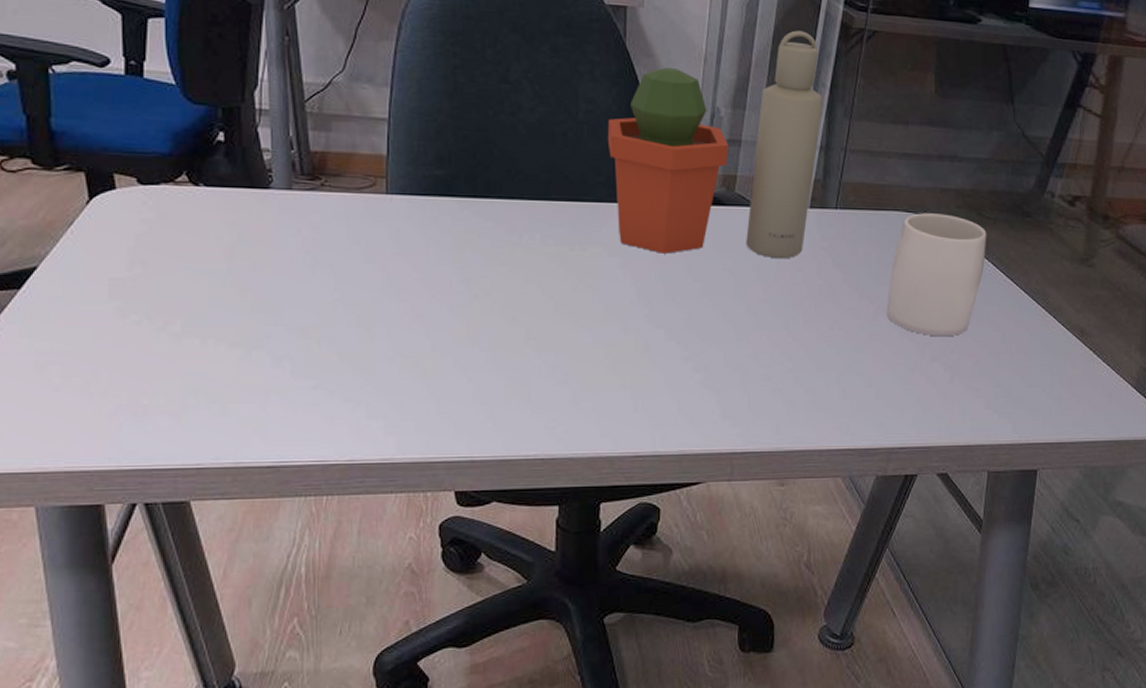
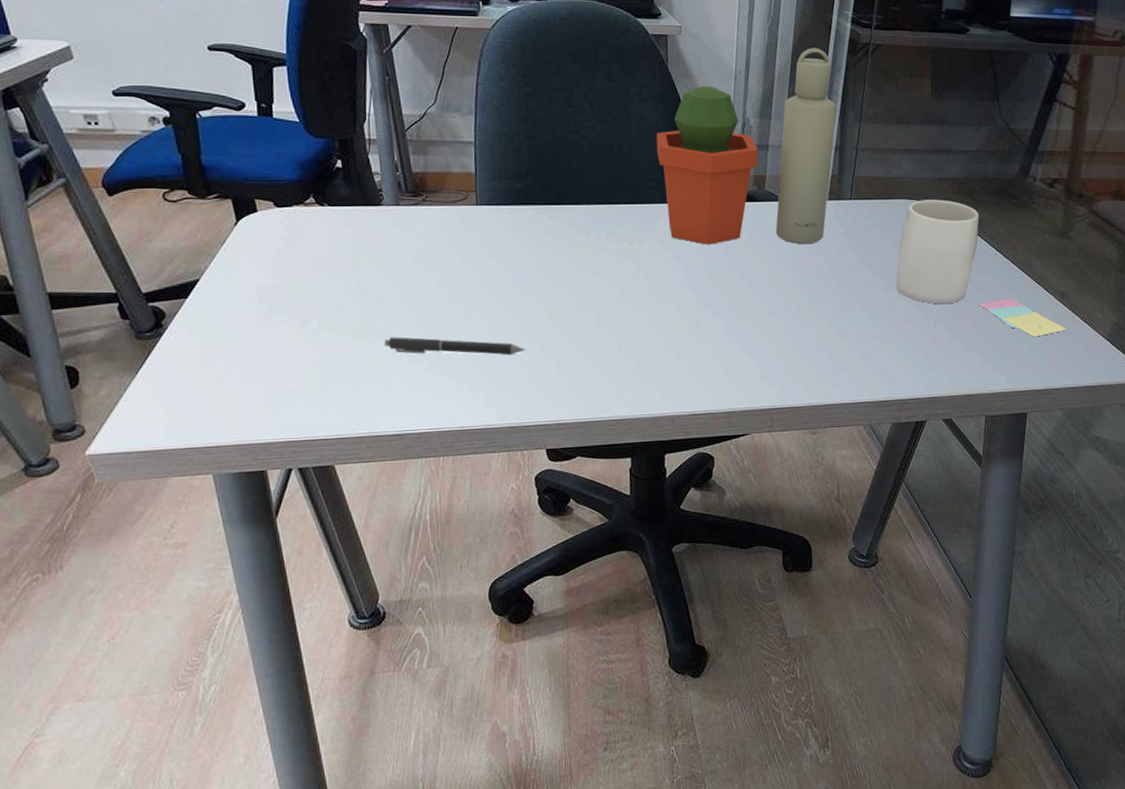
pen: none [262,347,437,376] -> present [384,337,526,356]
sticky notes: none [983,333,1087,380] -> present [978,298,1067,337]

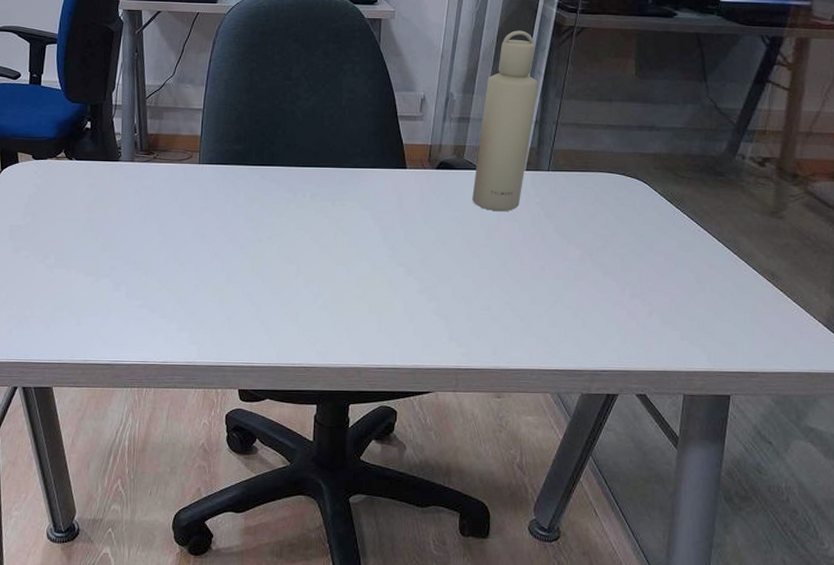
pen: present [384,337,526,356] -> none [107,276,230,300]
succulent plant: present [656,85,758,245] -> none [363,63,459,208]
mug: present [896,199,980,305] -> none [591,174,682,277]
sticky notes: present [978,298,1067,337] -> none [679,275,778,317]

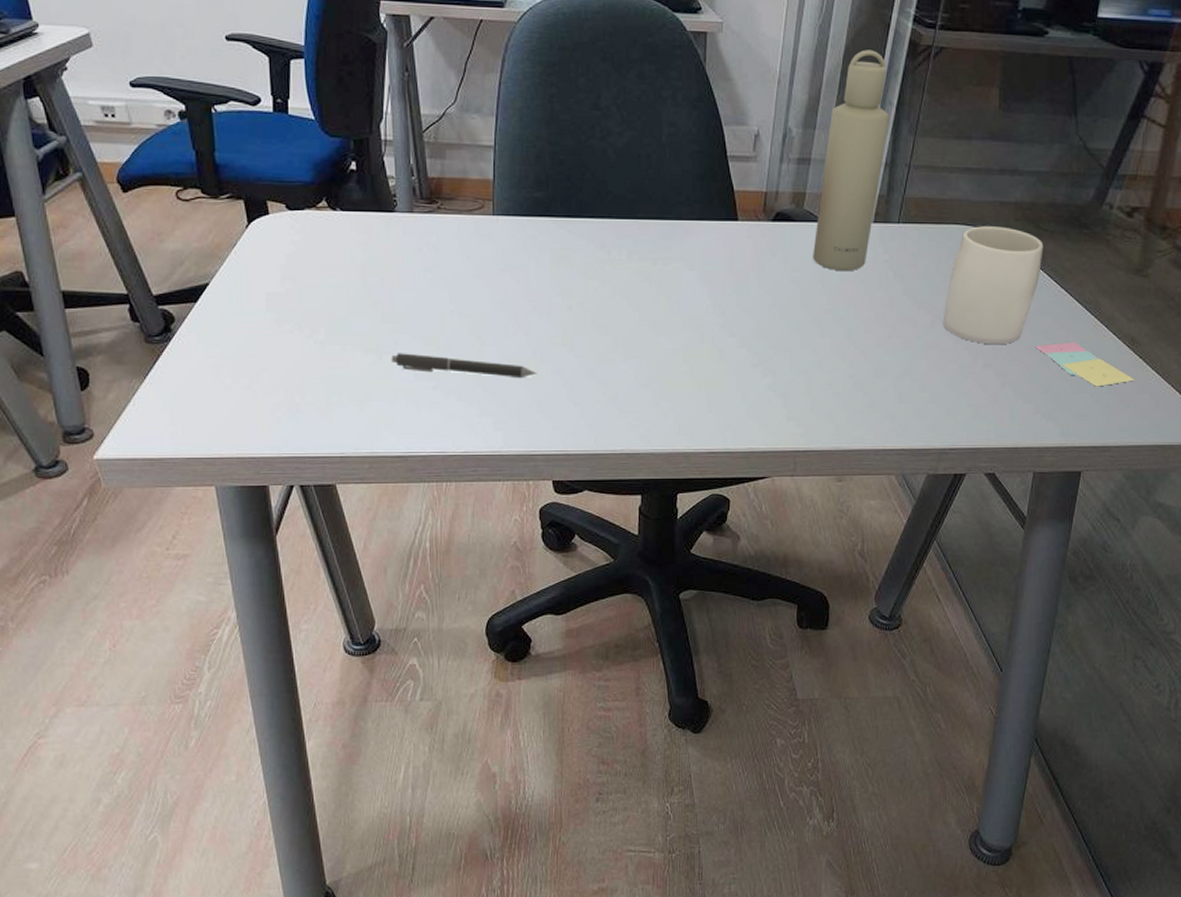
pen: none [107,276,230,300] -> present [391,353,537,379]
mug: none [591,174,682,277] -> present [943,226,1044,345]
sticky notes: none [679,275,778,317] -> present [1035,342,1135,387]

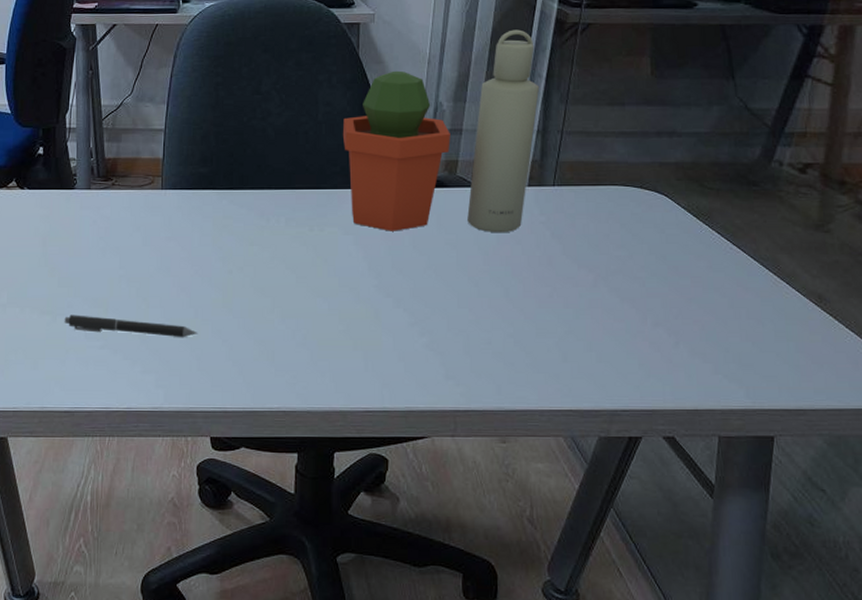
succulent plant: none [687,89,799,267] -> present [342,70,451,231]
mug: present [943,226,1044,345] -> none [606,186,710,303]
sticky notes: present [1035,342,1135,387] -> none [709,299,827,346]

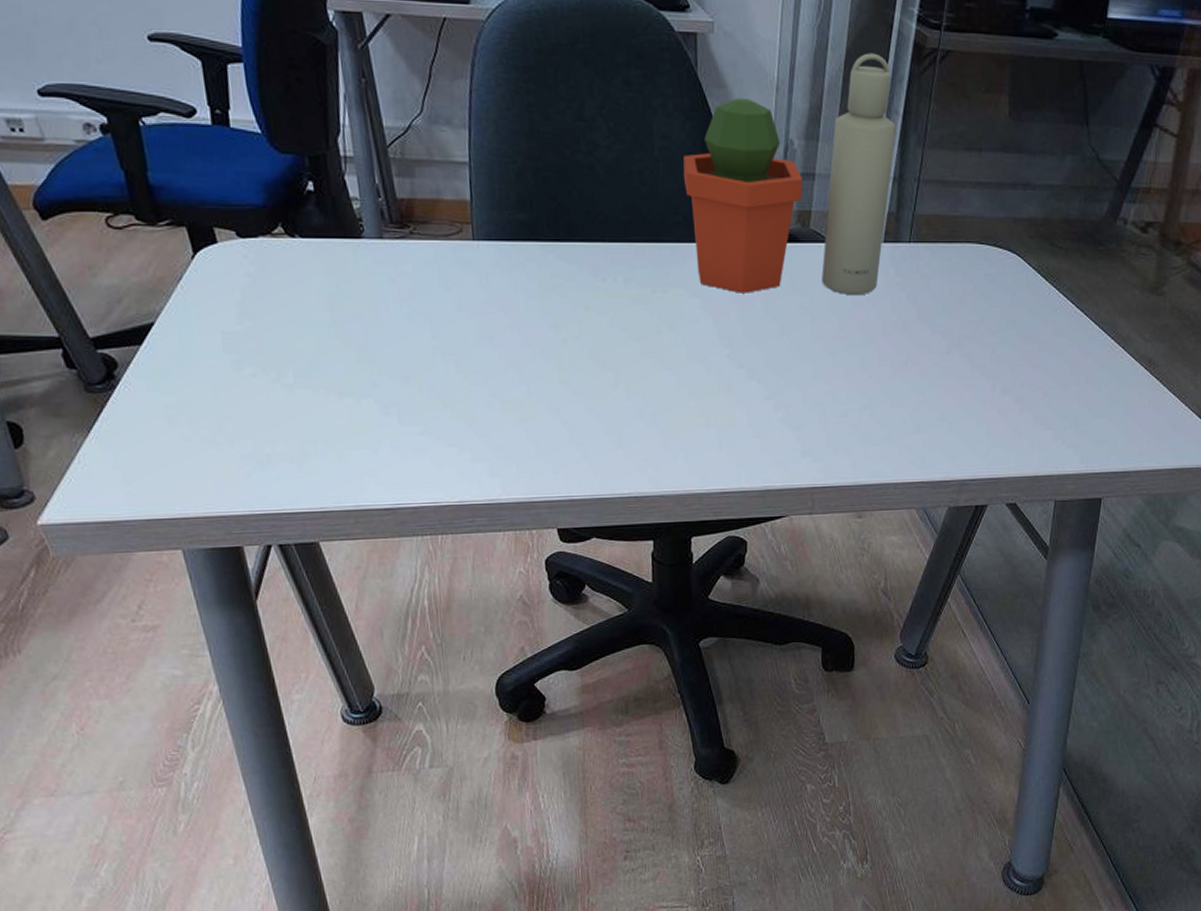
pen: present [64,315,198,338] -> none [370,395,534,420]

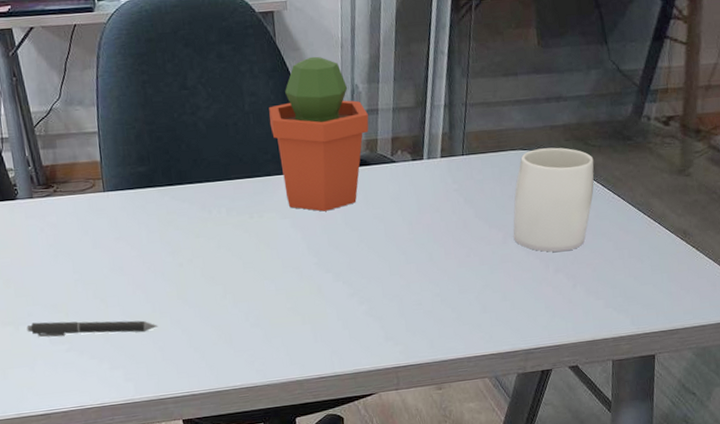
pen: none [370,395,534,420] -> present [26,320,158,338]
bottle: present [821,53,897,296] -> none [390,9,443,204]
mug: none [959,244,1059,370] -> present [513,147,595,252]

